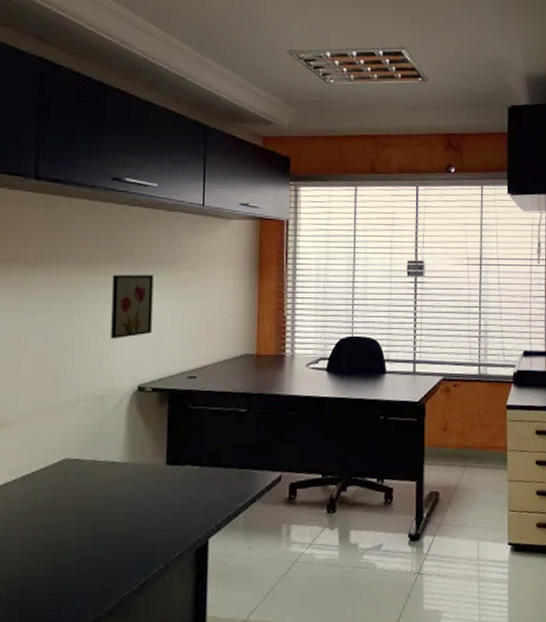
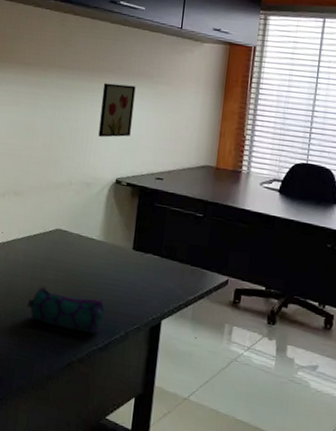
pencil case: none [29,533,136,581] -> present [27,286,104,334]

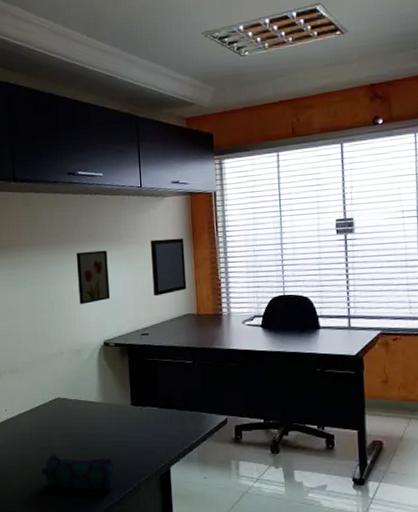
writing board: none [176,84,216,142] -> present [150,238,187,297]

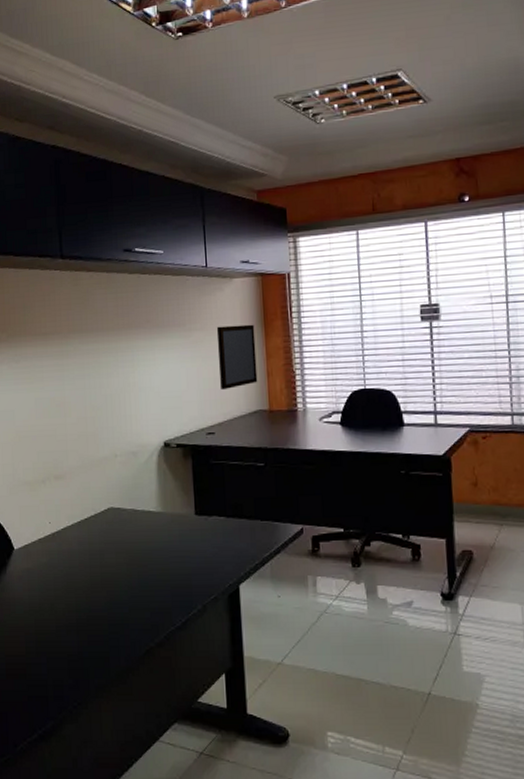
pencil case: present [41,454,115,490] -> none [90,572,176,614]
wall art: present [76,250,111,304] -> none [132,338,172,399]

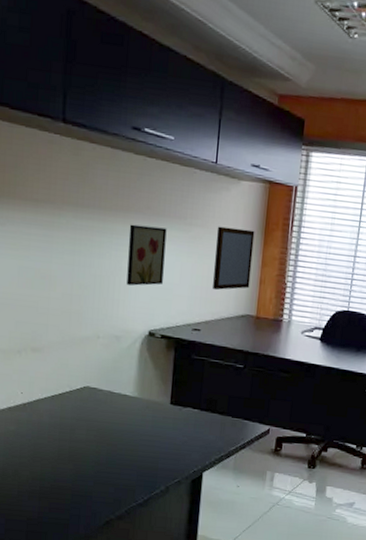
wall art: none [132,338,172,399] -> present [126,224,167,286]

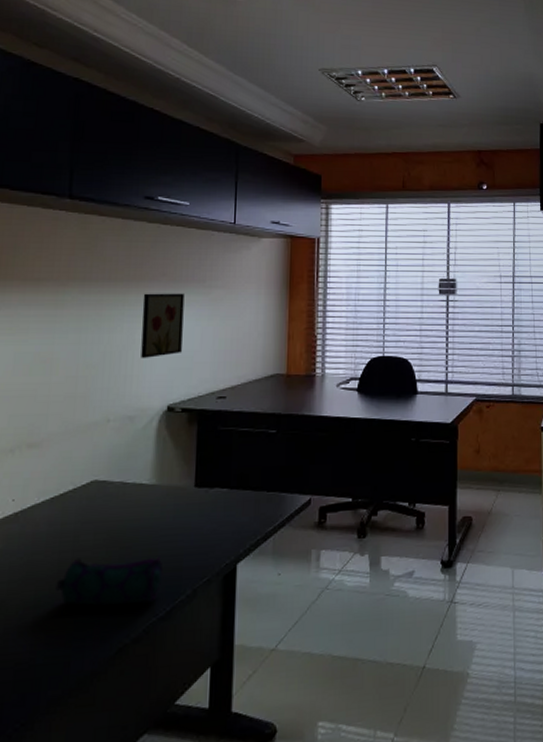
pencil case: none [57,447,142,490] -> present [55,557,163,606]
writing board: present [213,226,255,291] -> none [237,285,279,352]

